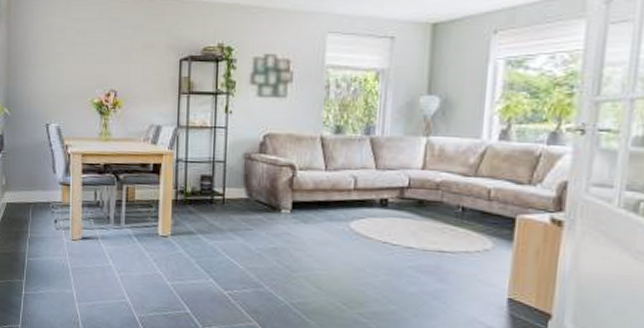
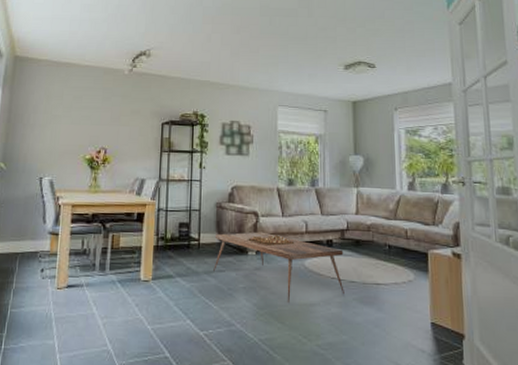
coffee table: none [240,187,401,267] -> present [213,231,344,302]

